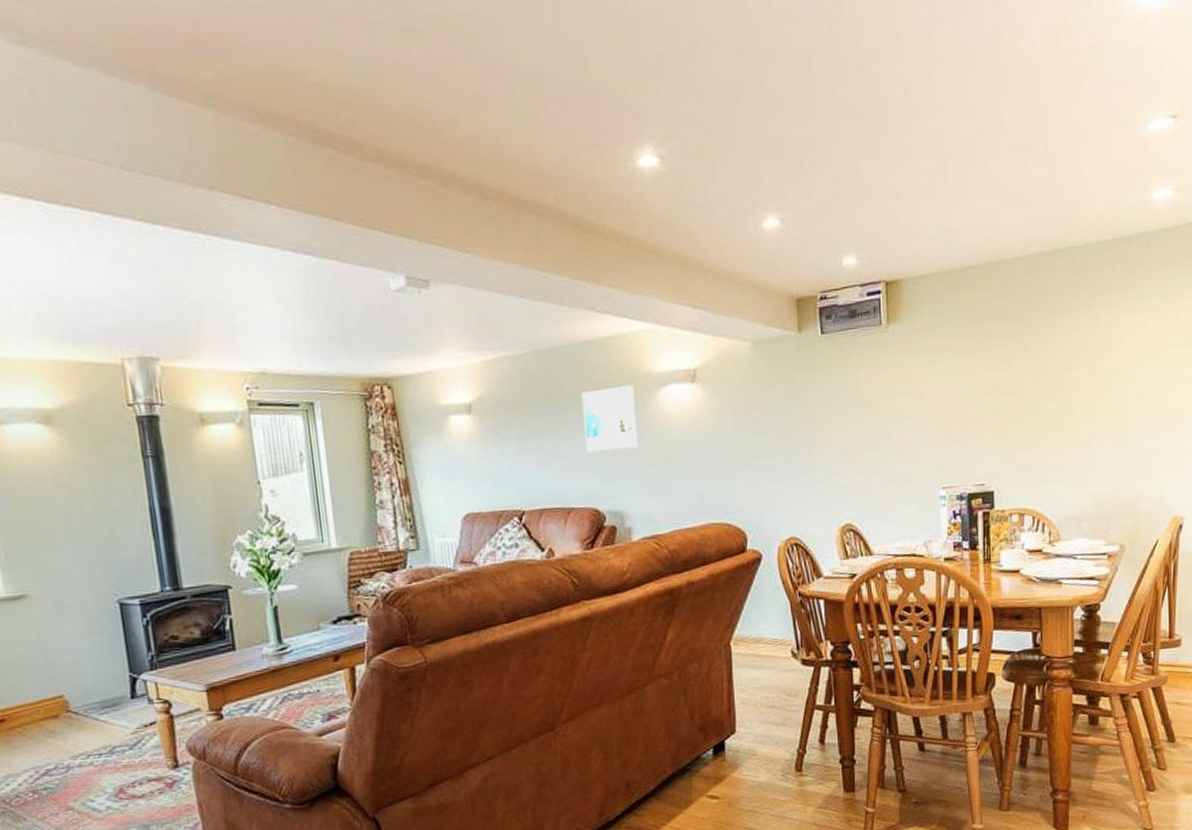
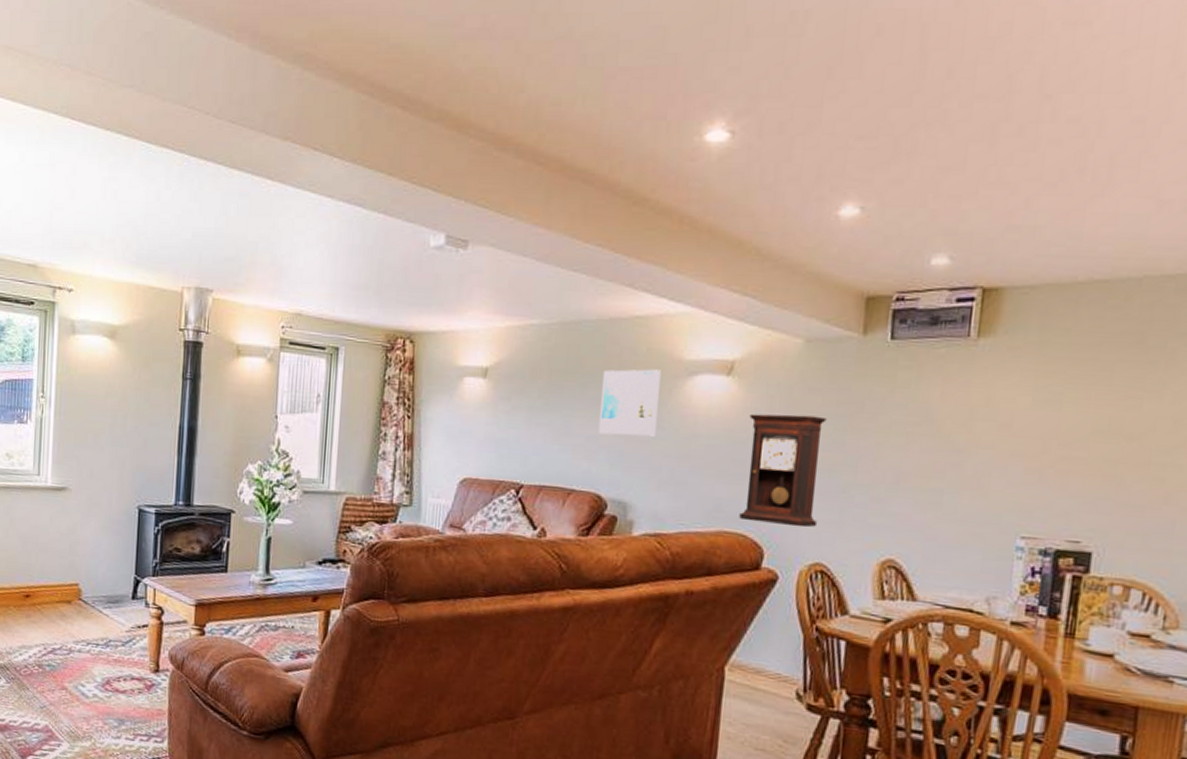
pendulum clock: none [716,409,787,511] -> present [739,413,827,528]

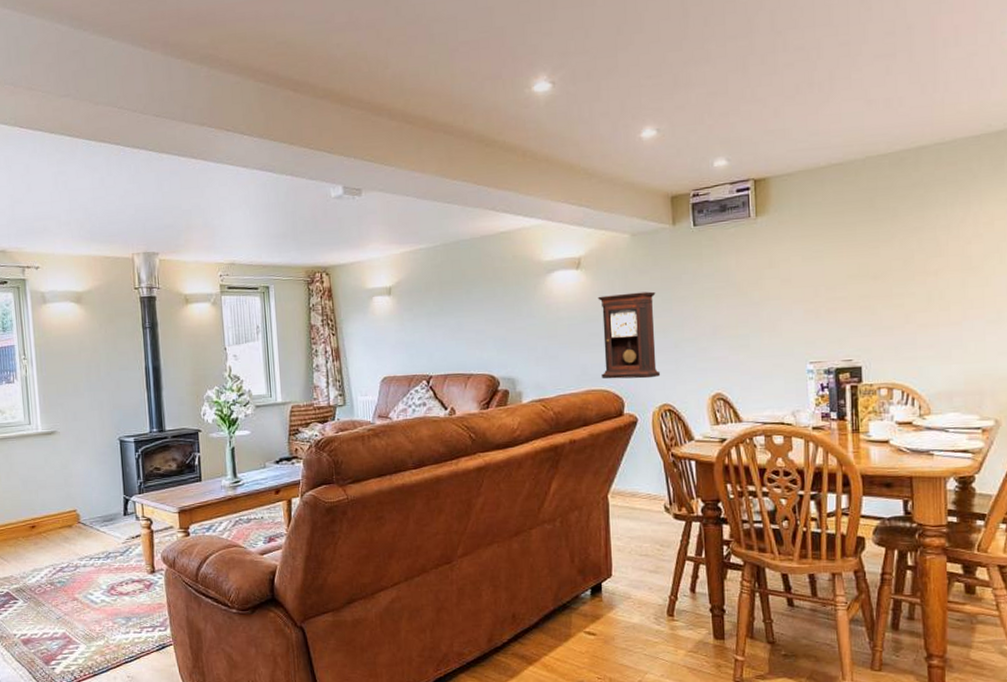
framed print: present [599,369,661,436] -> none [481,271,529,328]

